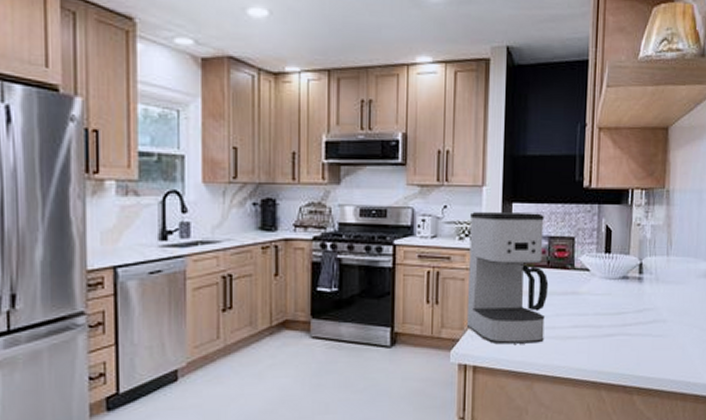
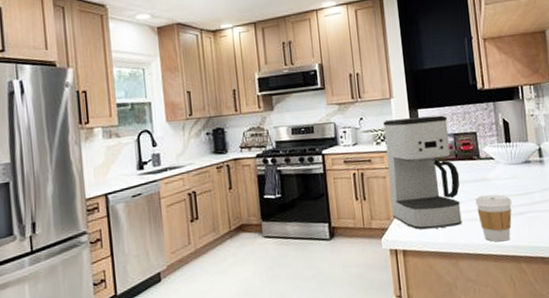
coffee cup: none [561,310,601,365] -> present [475,194,512,242]

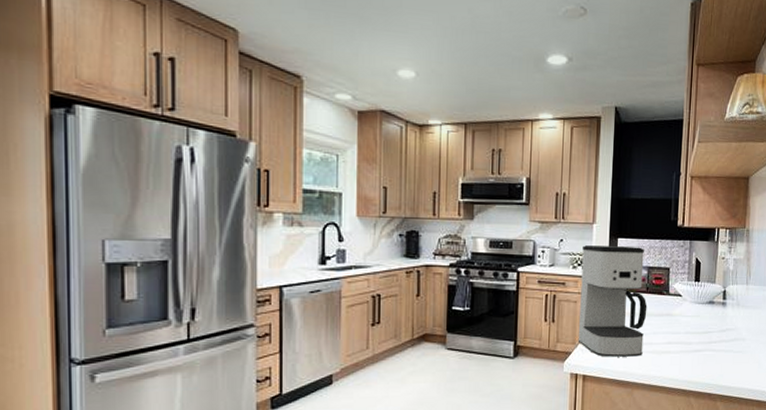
coffee cup: present [475,194,512,242] -> none [657,329,691,376]

